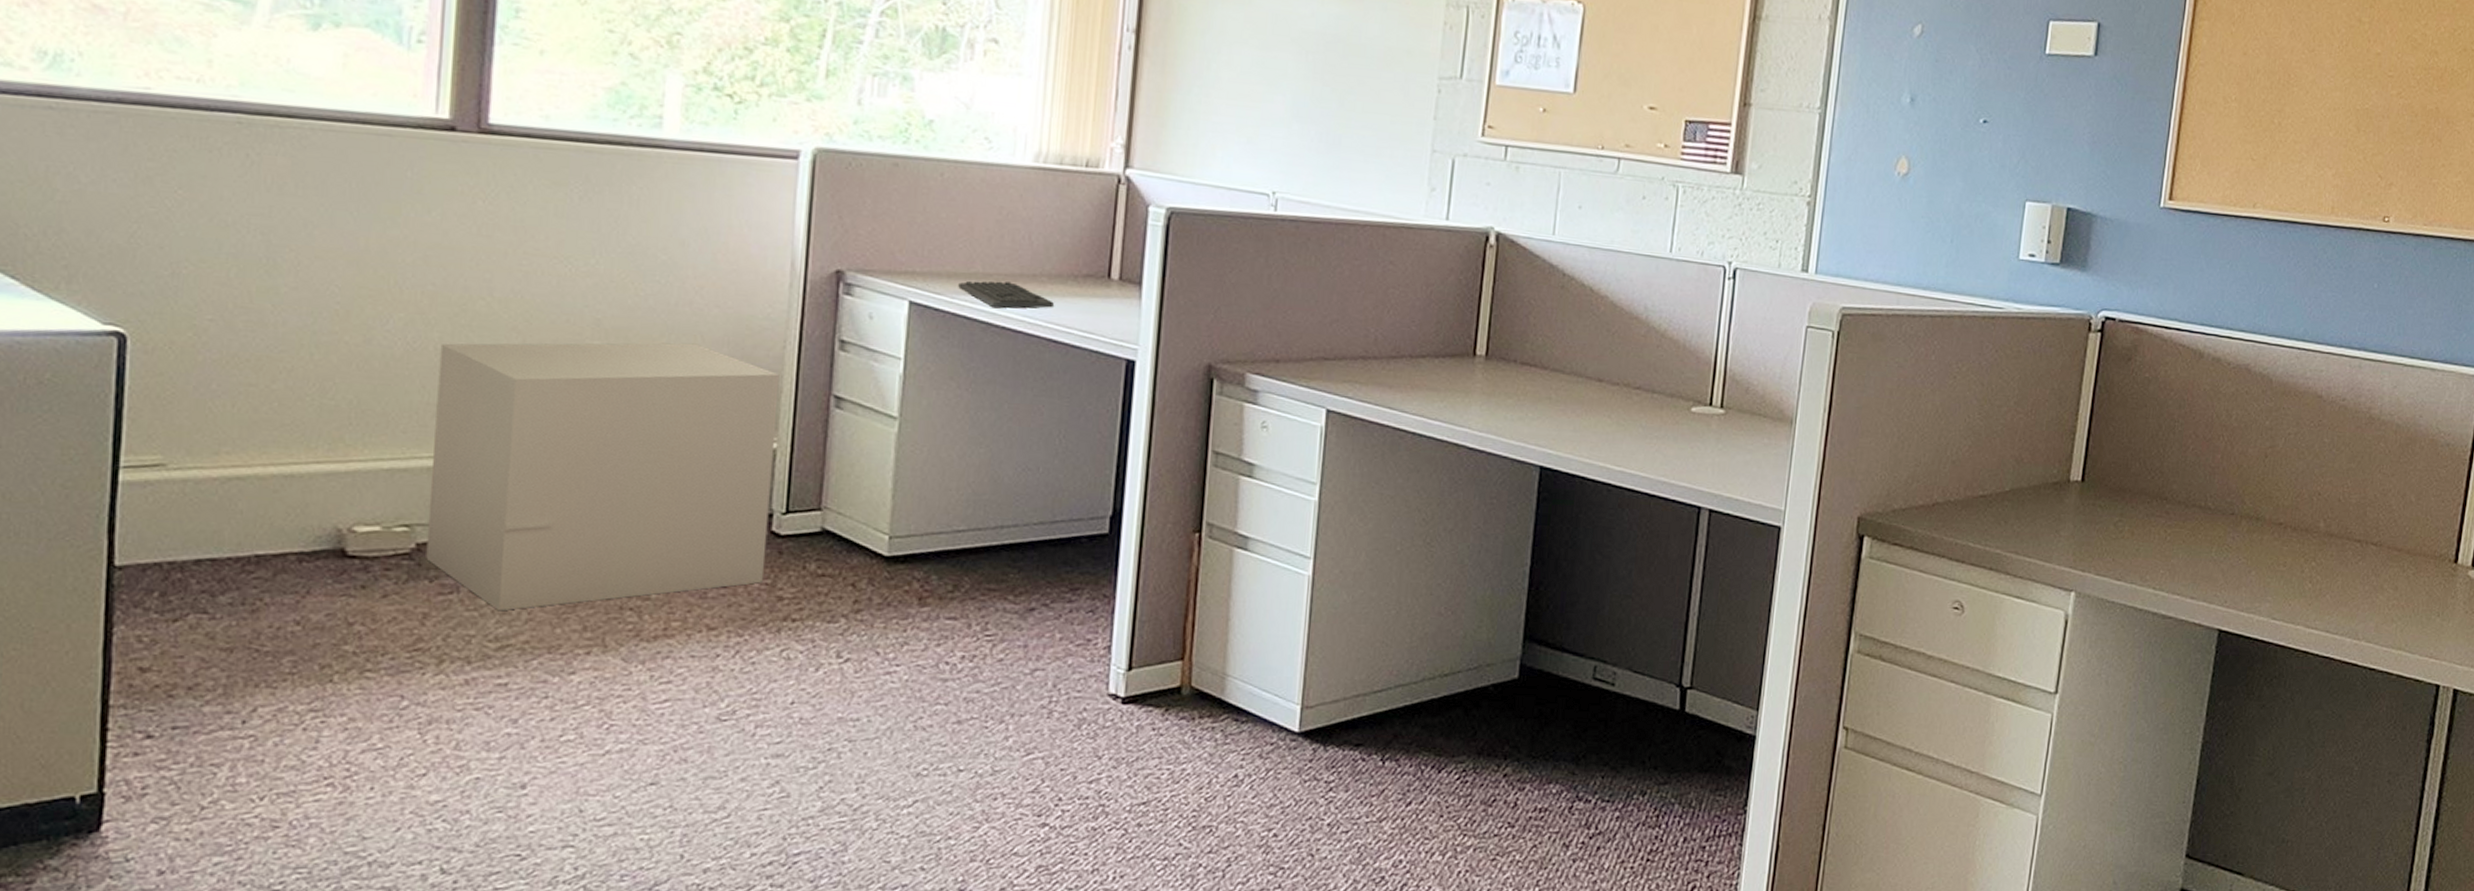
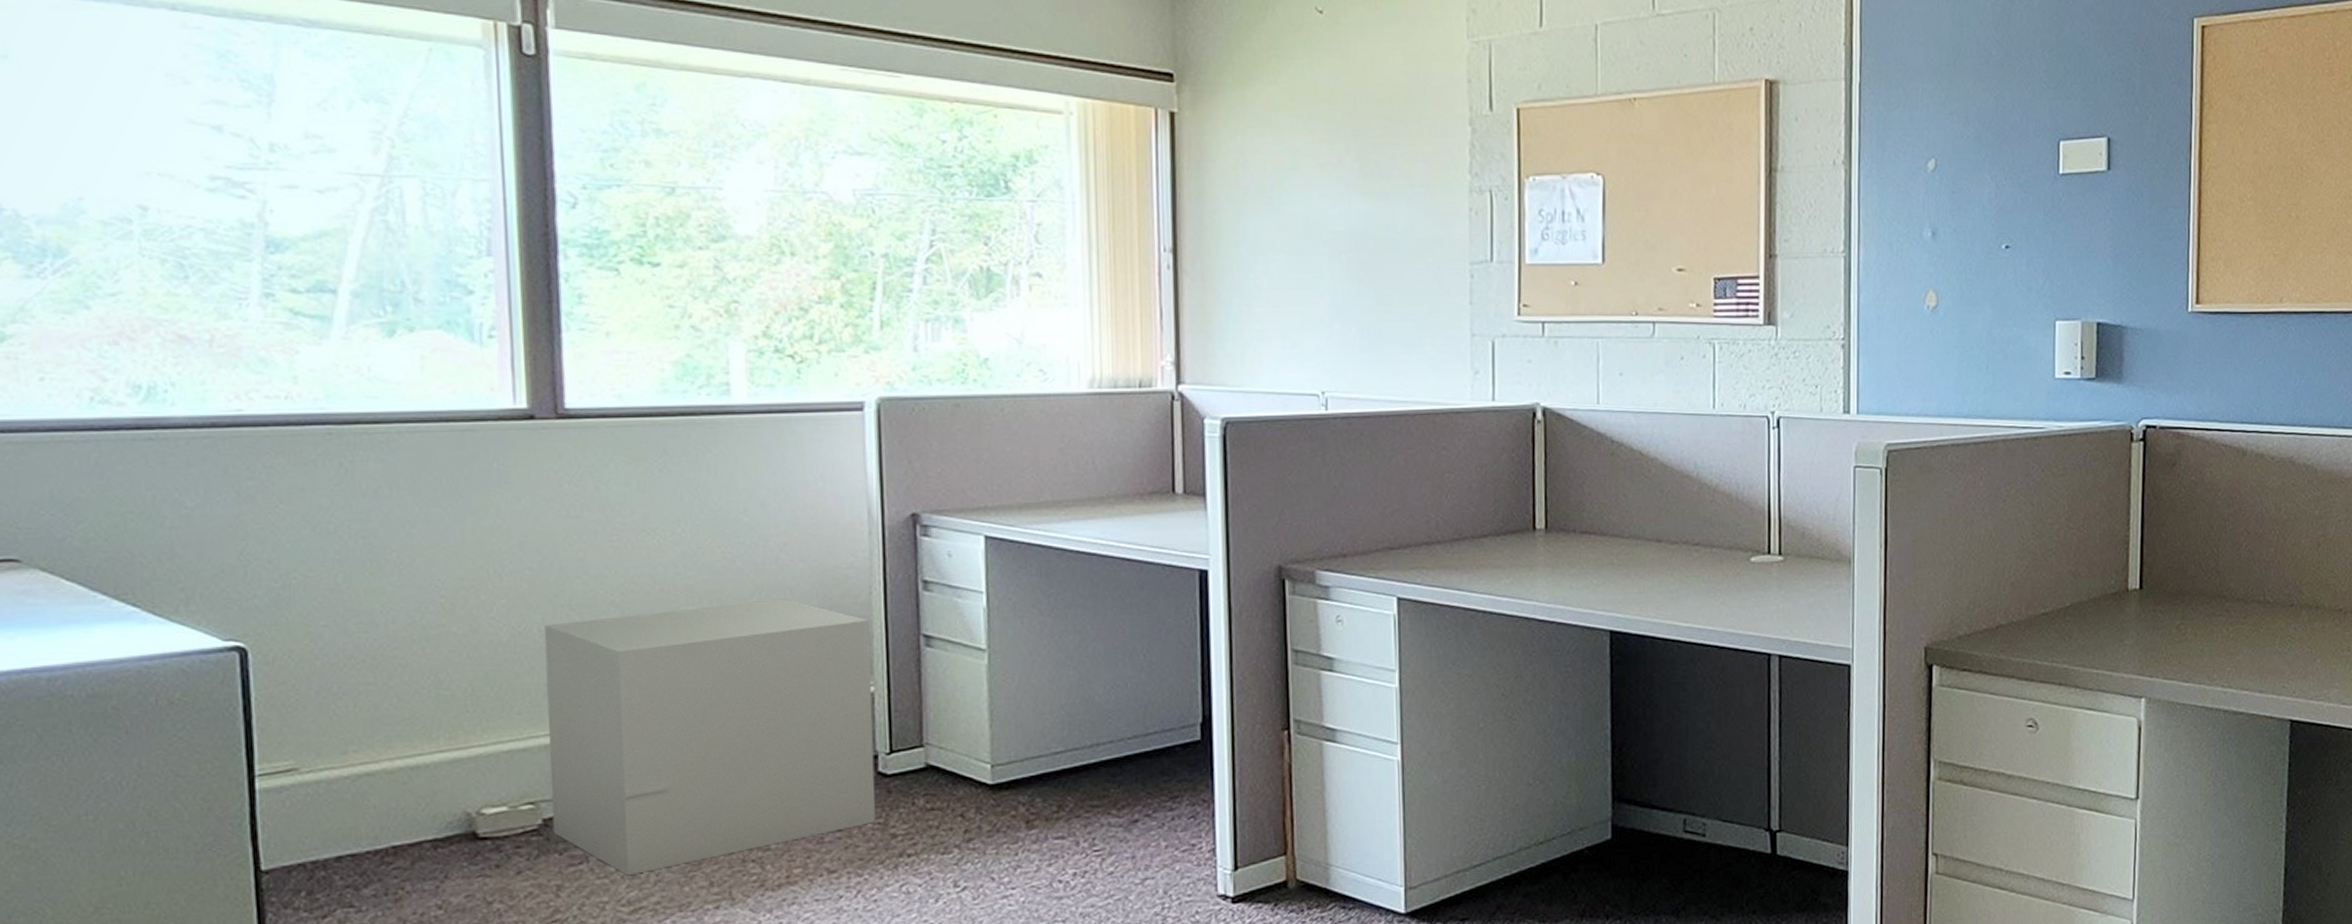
computer keyboard: present [958,281,1054,309] -> none [1030,507,1123,534]

